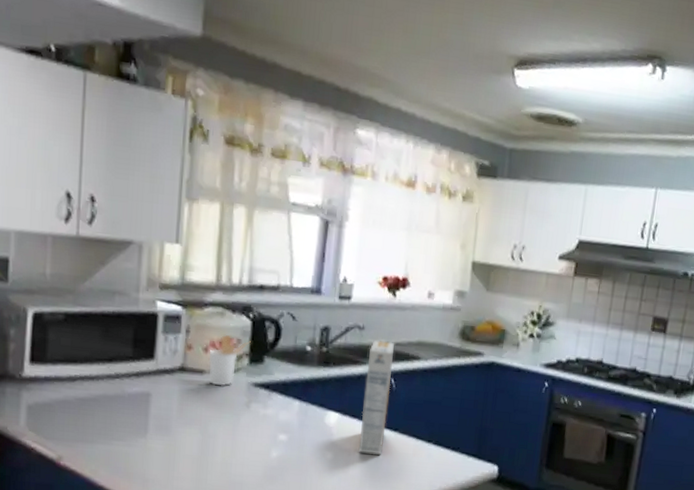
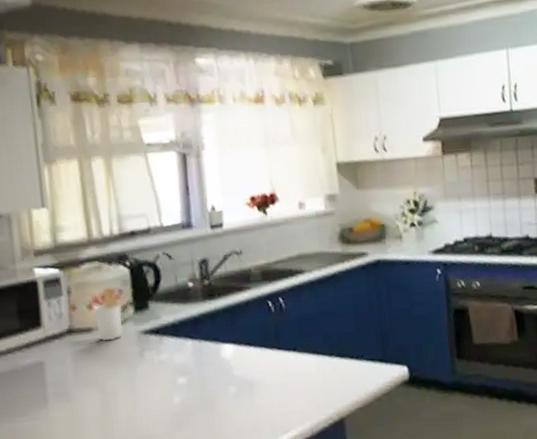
cereal box: present [359,340,395,455] -> none [251,260,285,381]

